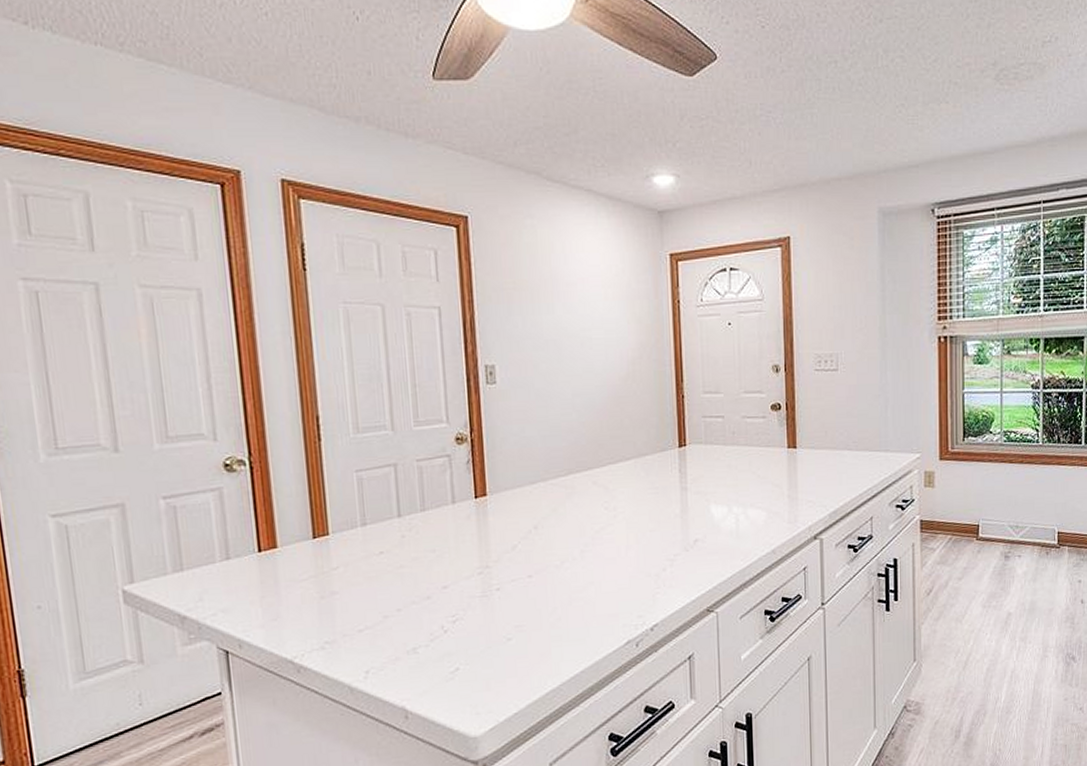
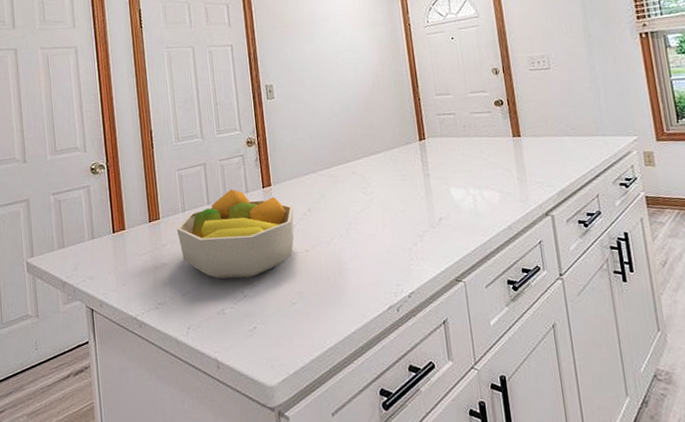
fruit bowl: none [352,498,515,612] -> present [176,189,295,280]

